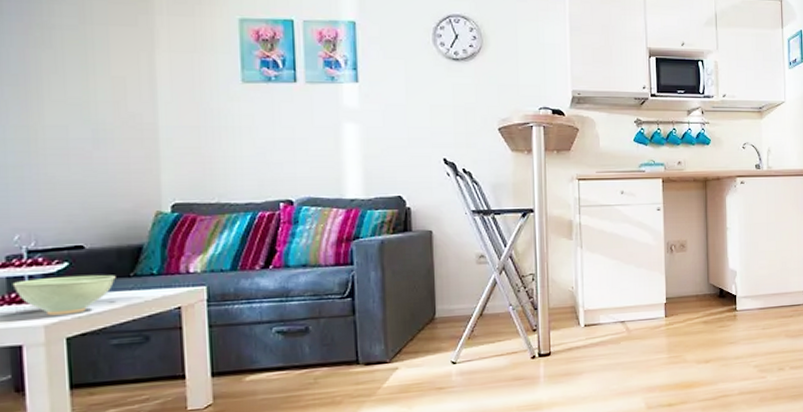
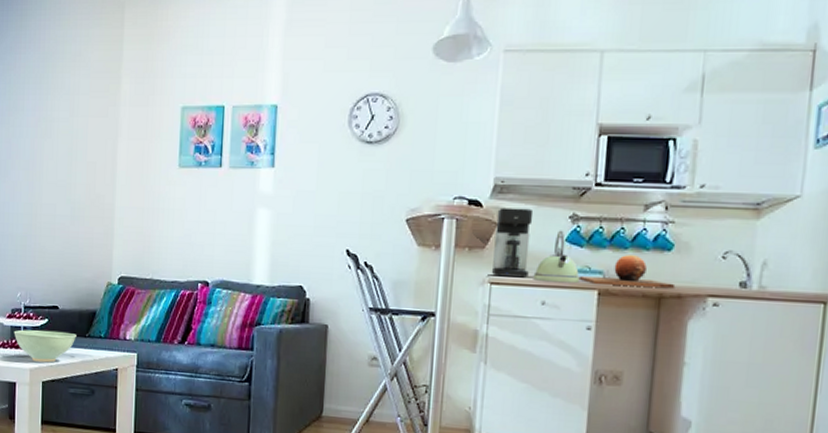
coffee maker: none [577,115,608,173] -> present [491,207,534,278]
kettle: none [612,132,648,175] -> present [533,230,580,284]
chopping board: none [646,148,715,175] -> present [578,254,676,289]

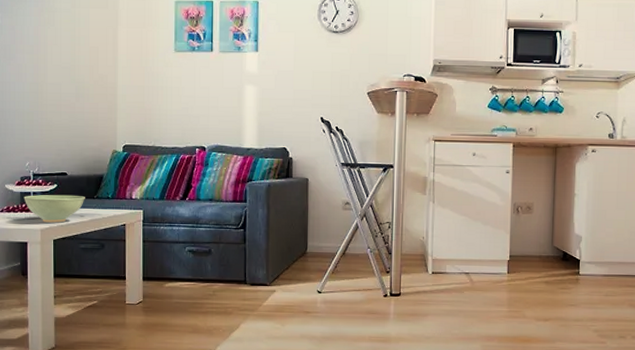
coffee maker: present [491,207,534,278] -> none [434,82,464,136]
kettle: present [533,230,580,284] -> none [466,99,500,139]
chopping board: present [578,254,676,289] -> none [498,115,566,141]

